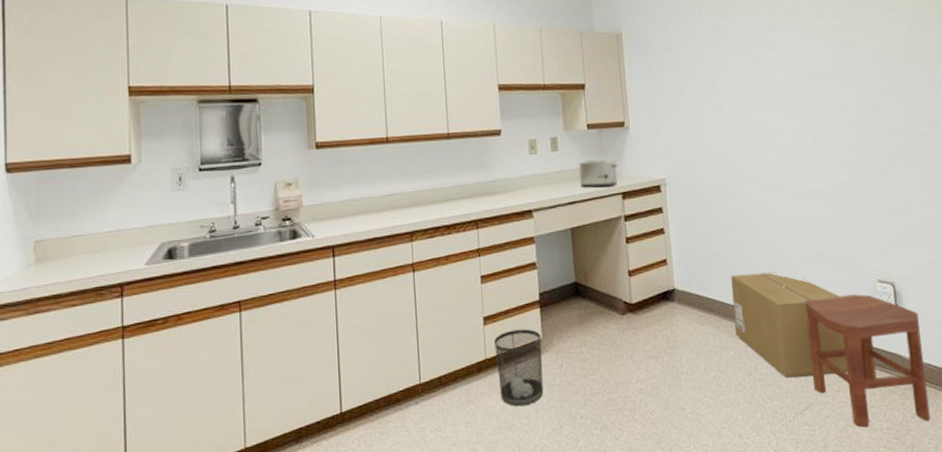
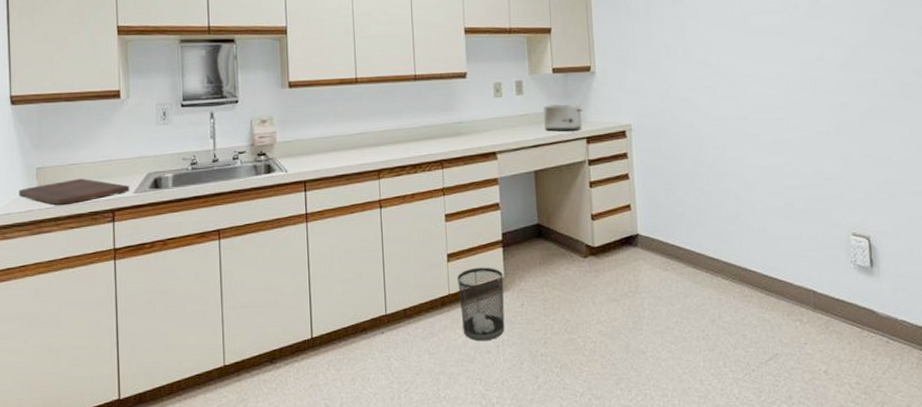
cutting board: none [13,250,141,282] -> present [19,178,130,206]
box: present [731,271,848,378] -> none [696,221,816,328]
stool: present [805,294,930,428] -> none [773,247,903,381]

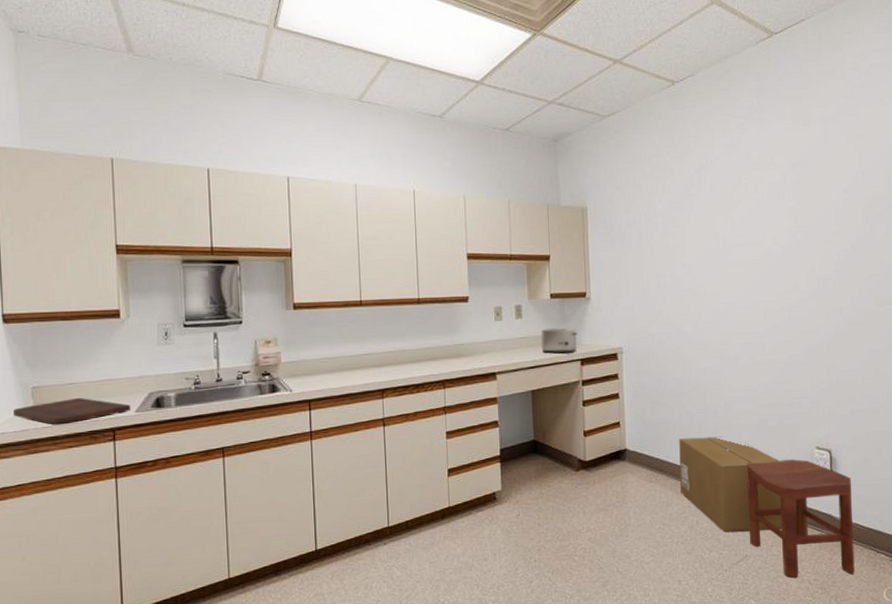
waste bin: present [457,267,505,341] -> none [456,481,502,550]
box: none [696,221,816,328] -> present [679,436,782,533]
stool: none [773,247,903,381] -> present [747,459,855,579]

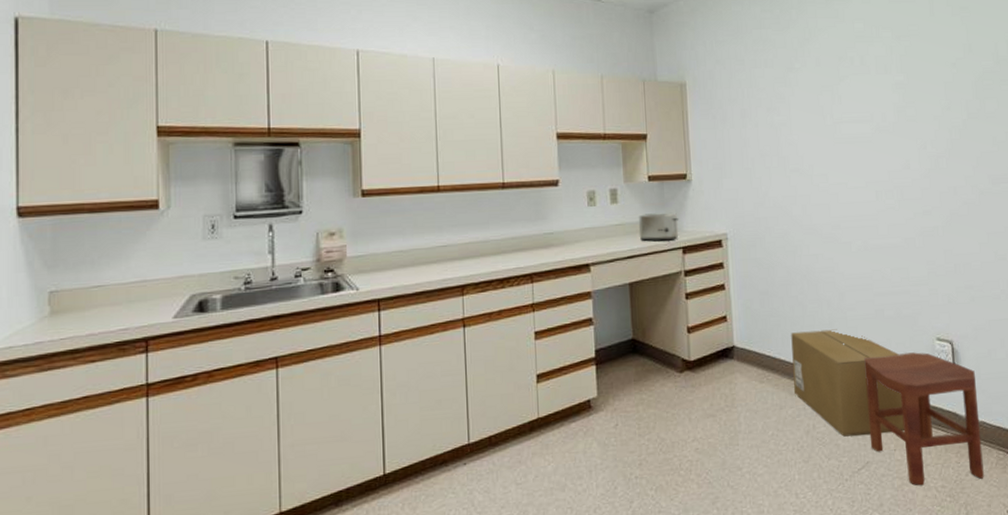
cutting board: present [13,397,131,425] -> none [25,302,169,336]

